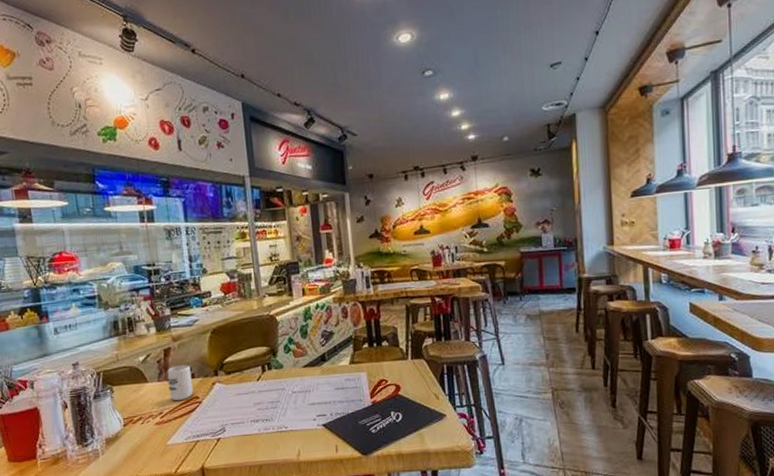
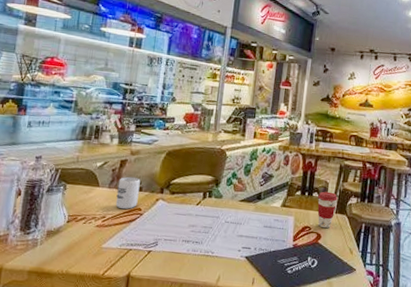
coffee cup: none [388,337,411,378] -> present [317,191,338,229]

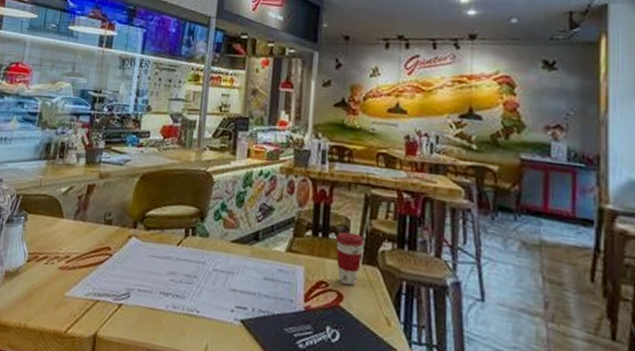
cup: present [115,176,141,210] -> none [81,205,110,248]

